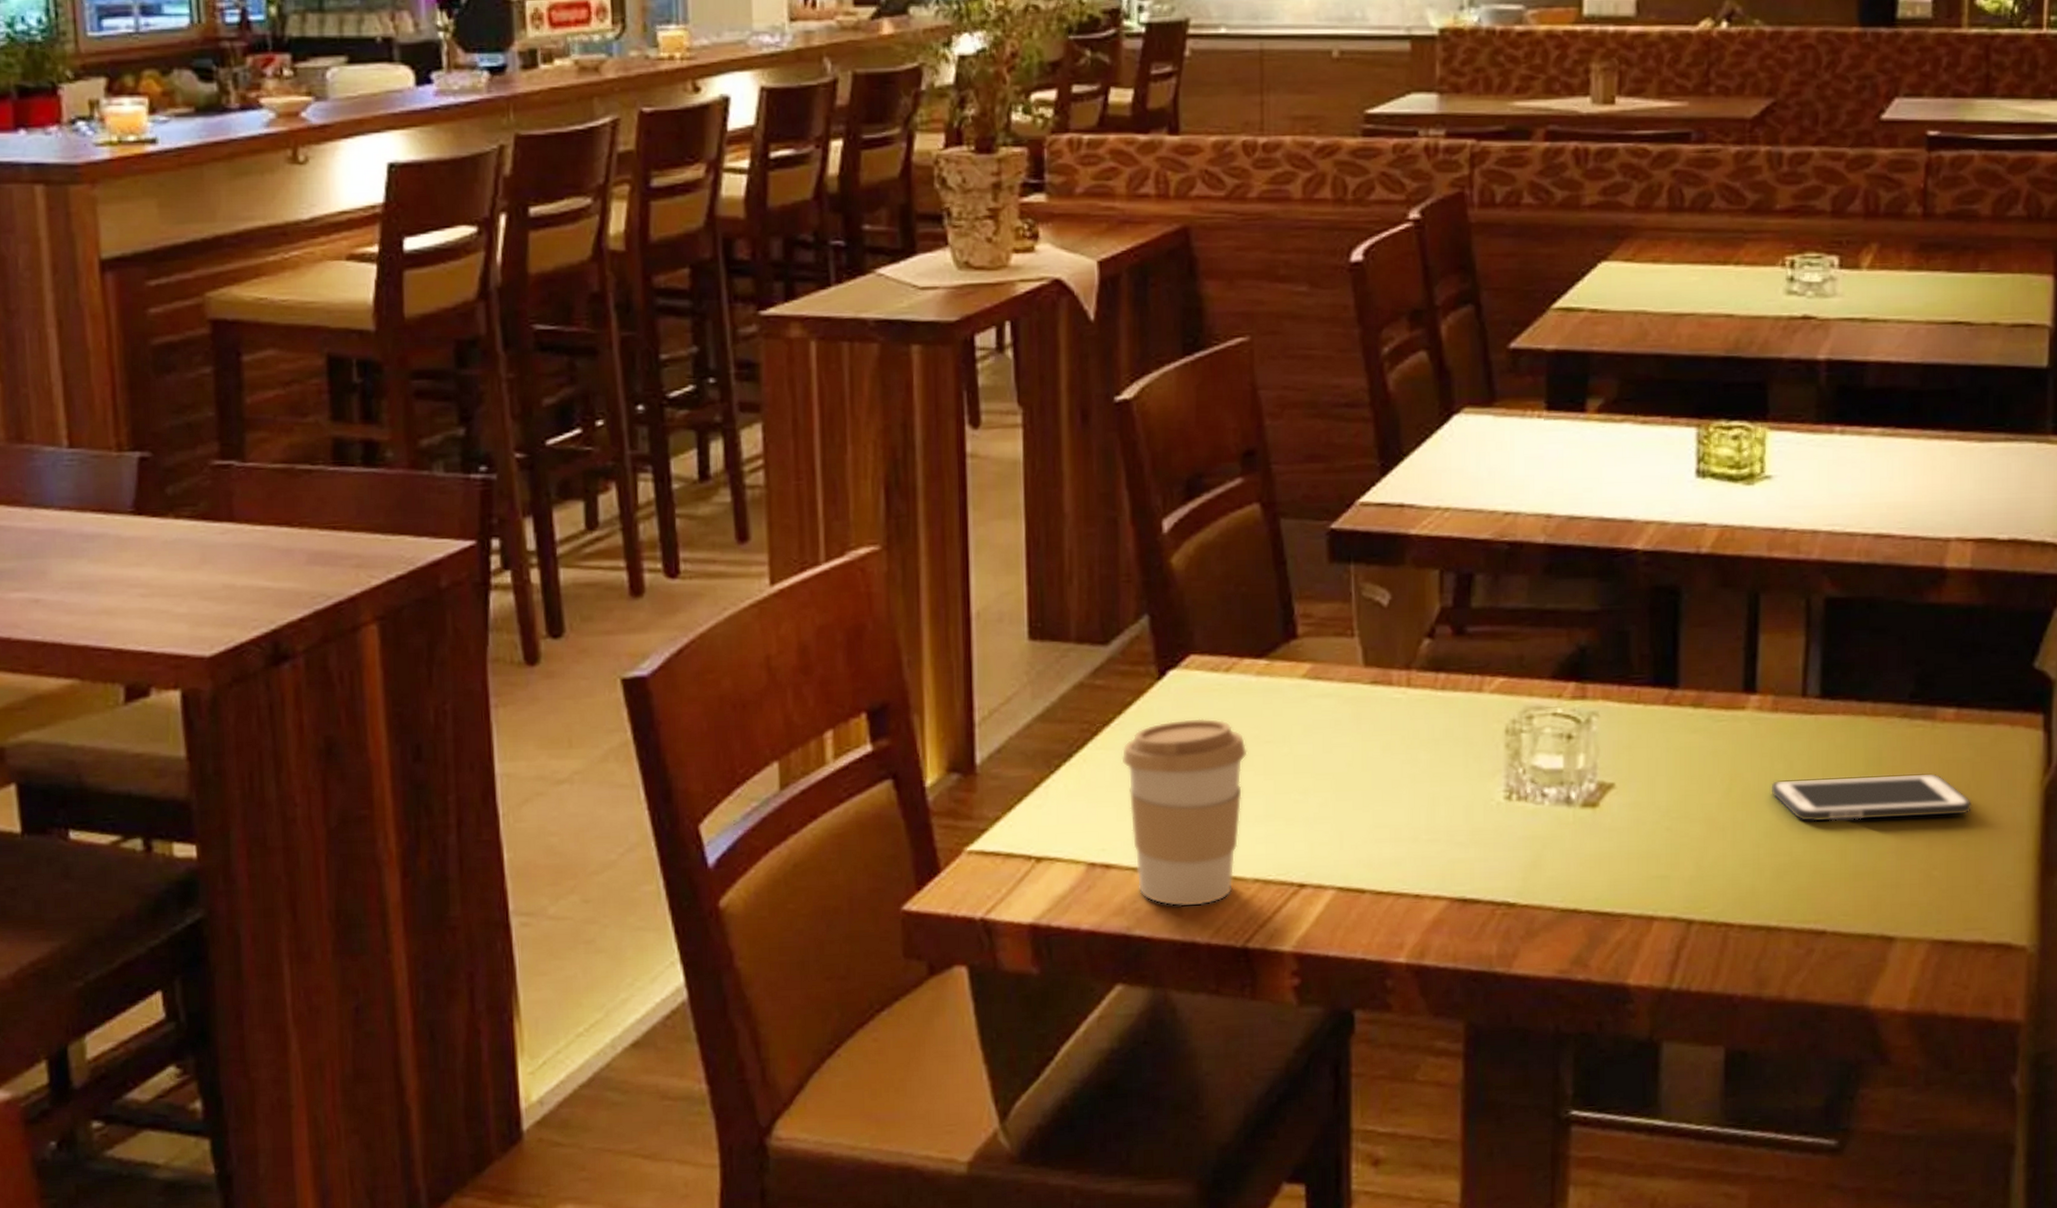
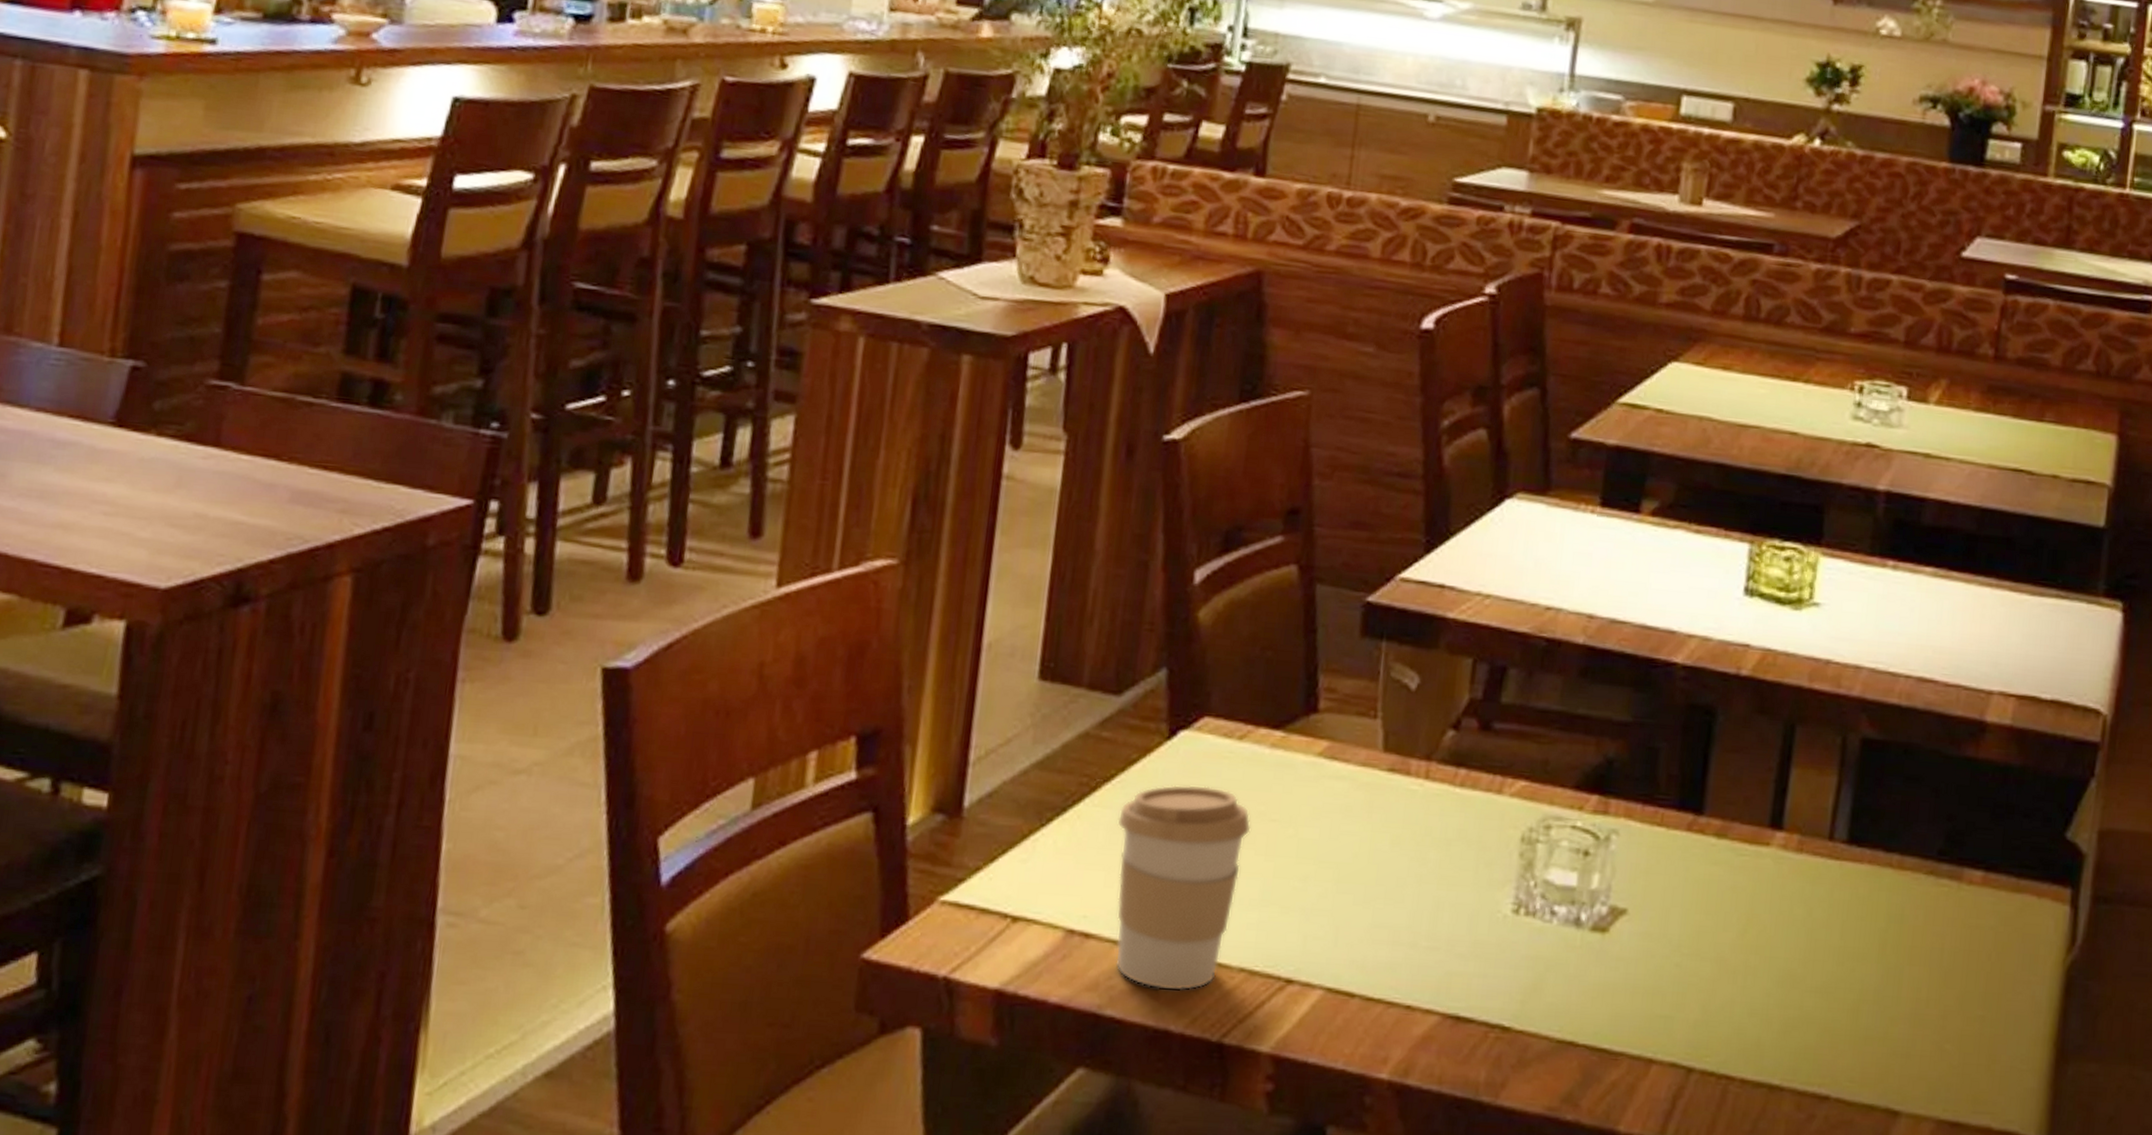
cell phone: present [1771,772,1973,822] -> none [1787,925,1992,987]

